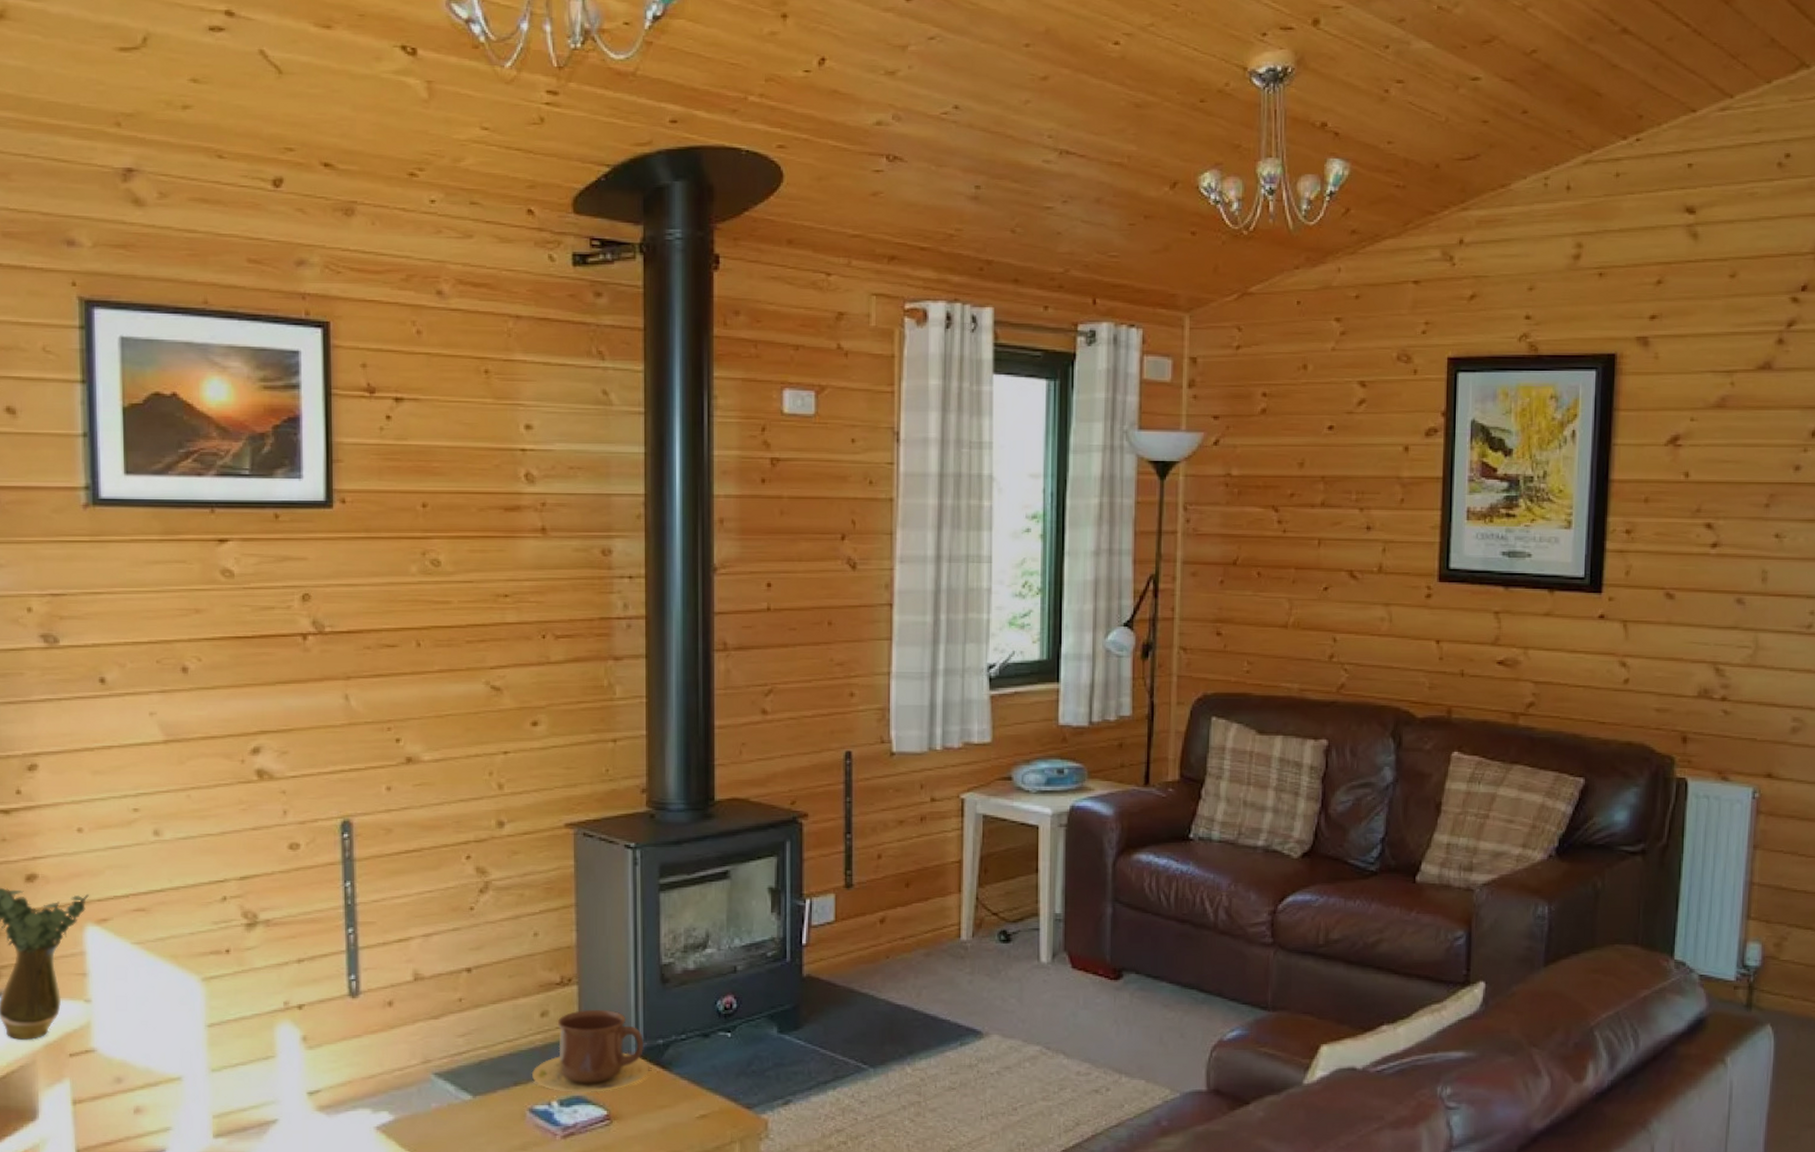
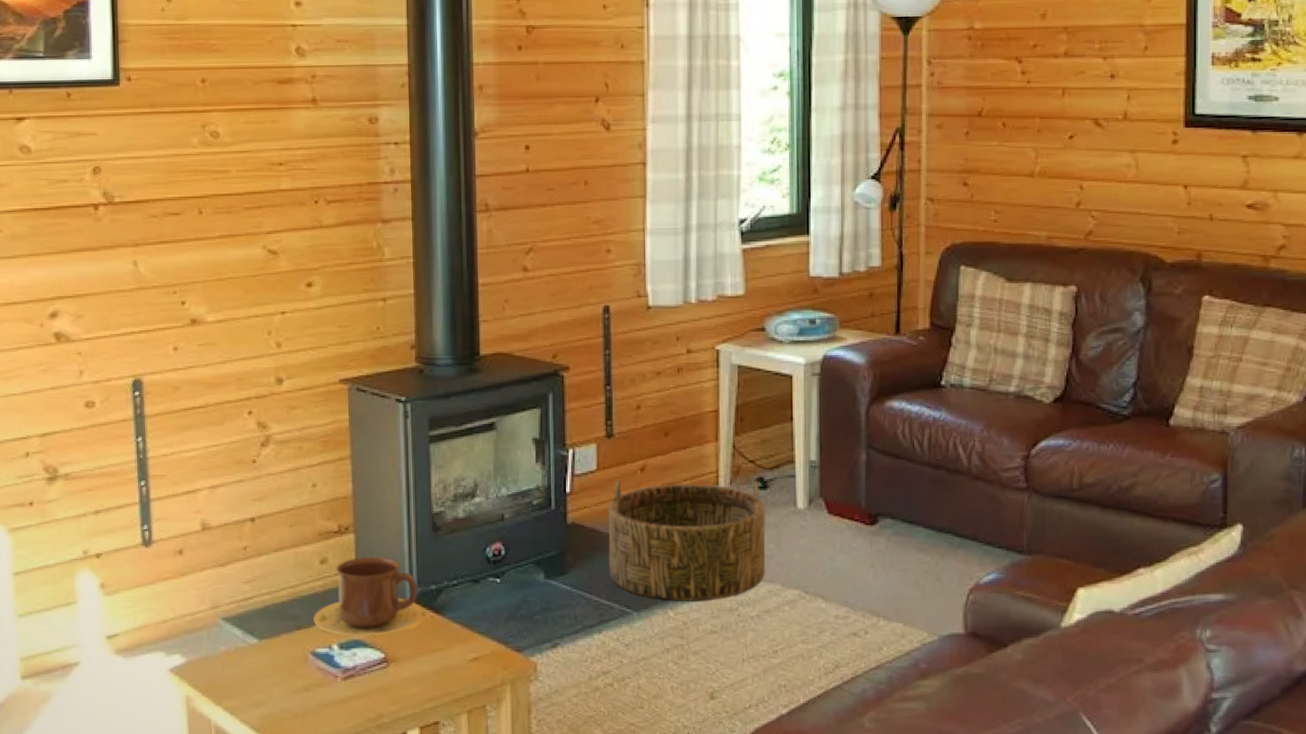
basket: none [845,932,1008,1057] -> present [608,480,766,601]

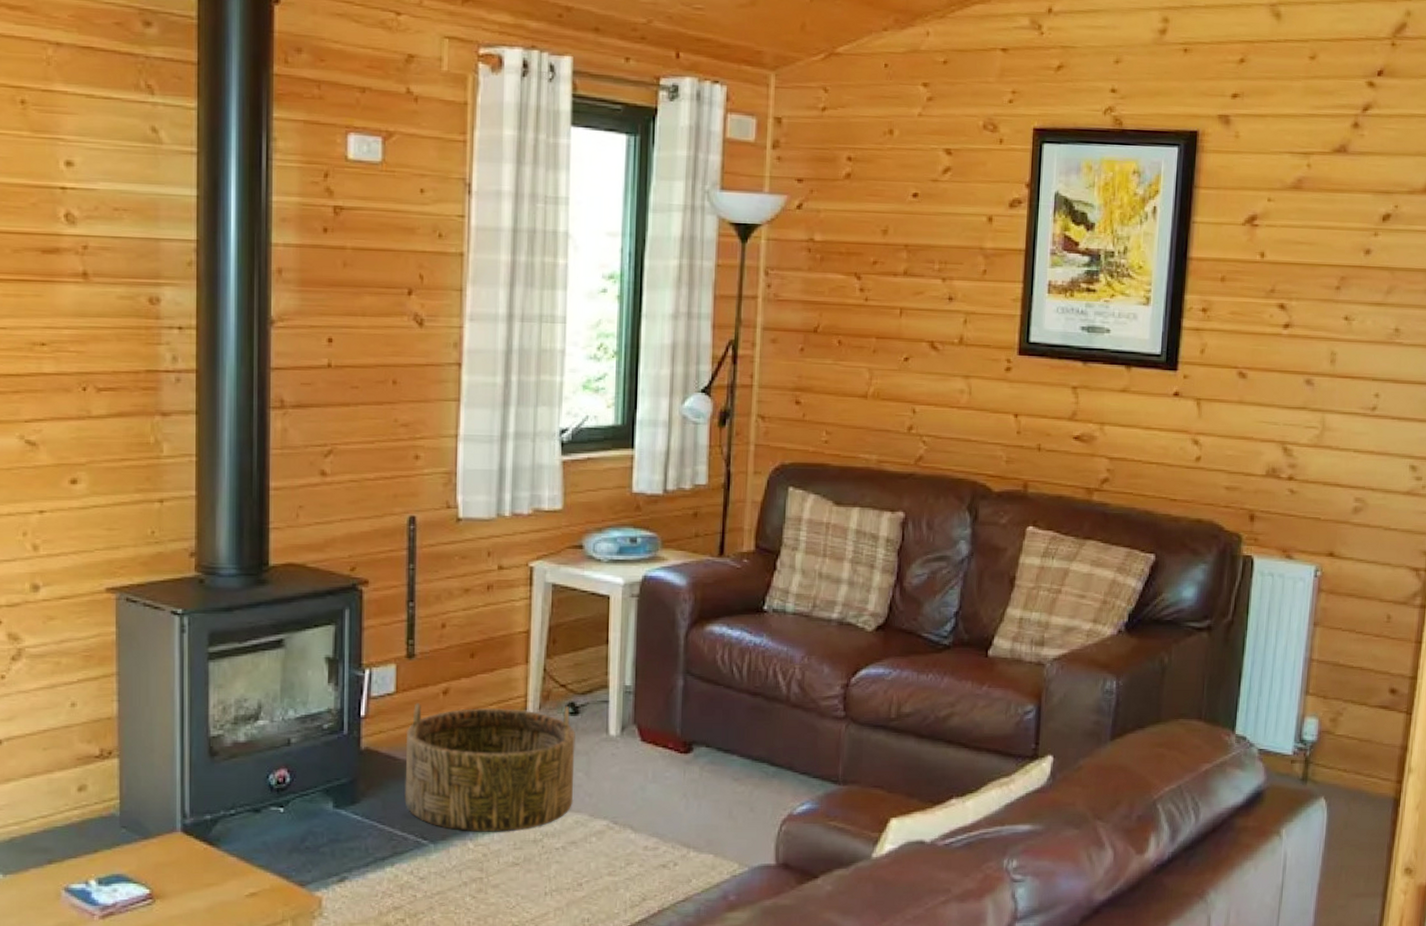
cup and saucer: present [312,556,424,637] -> none [67,783,196,872]

